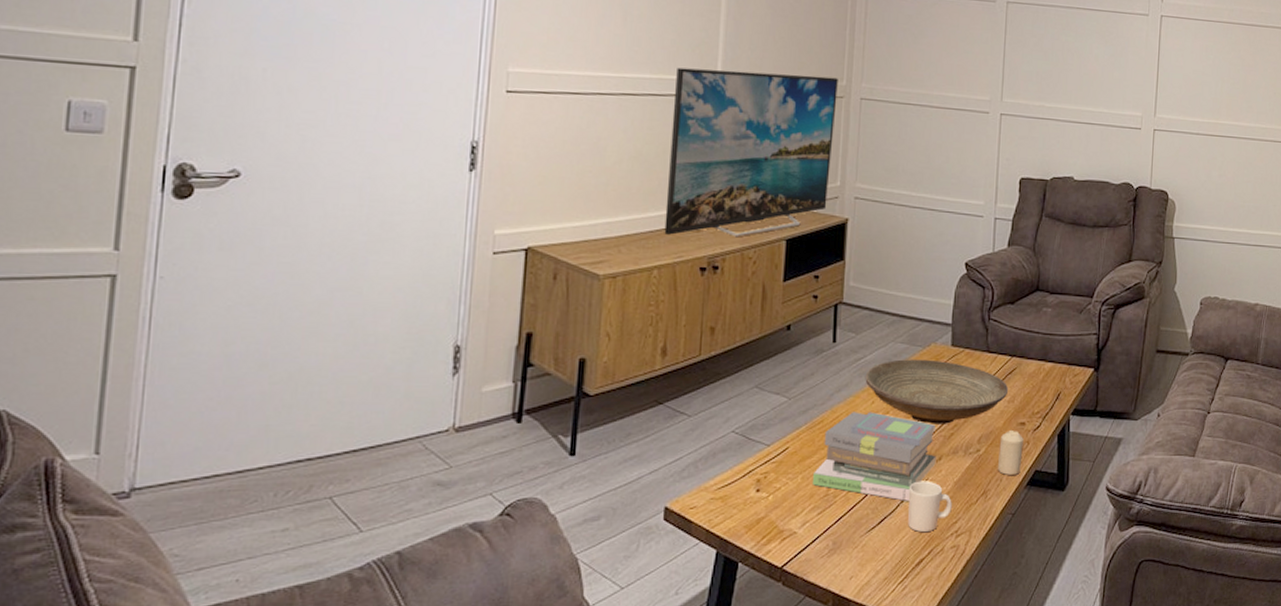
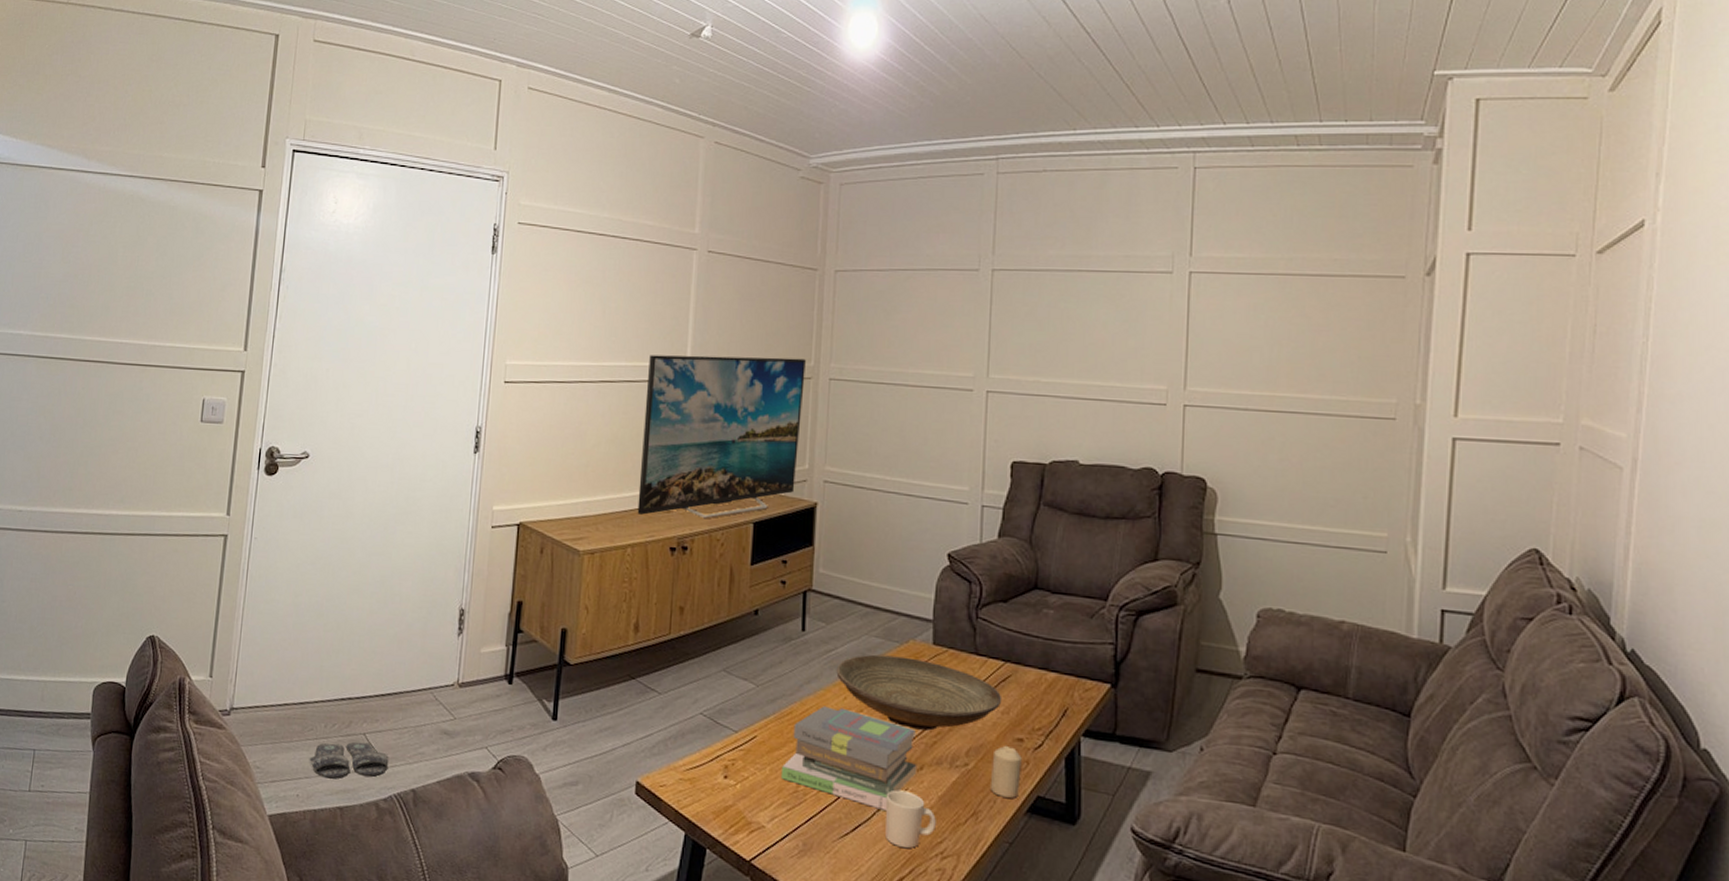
slippers: none [252,506,365,555] -> present [309,740,389,779]

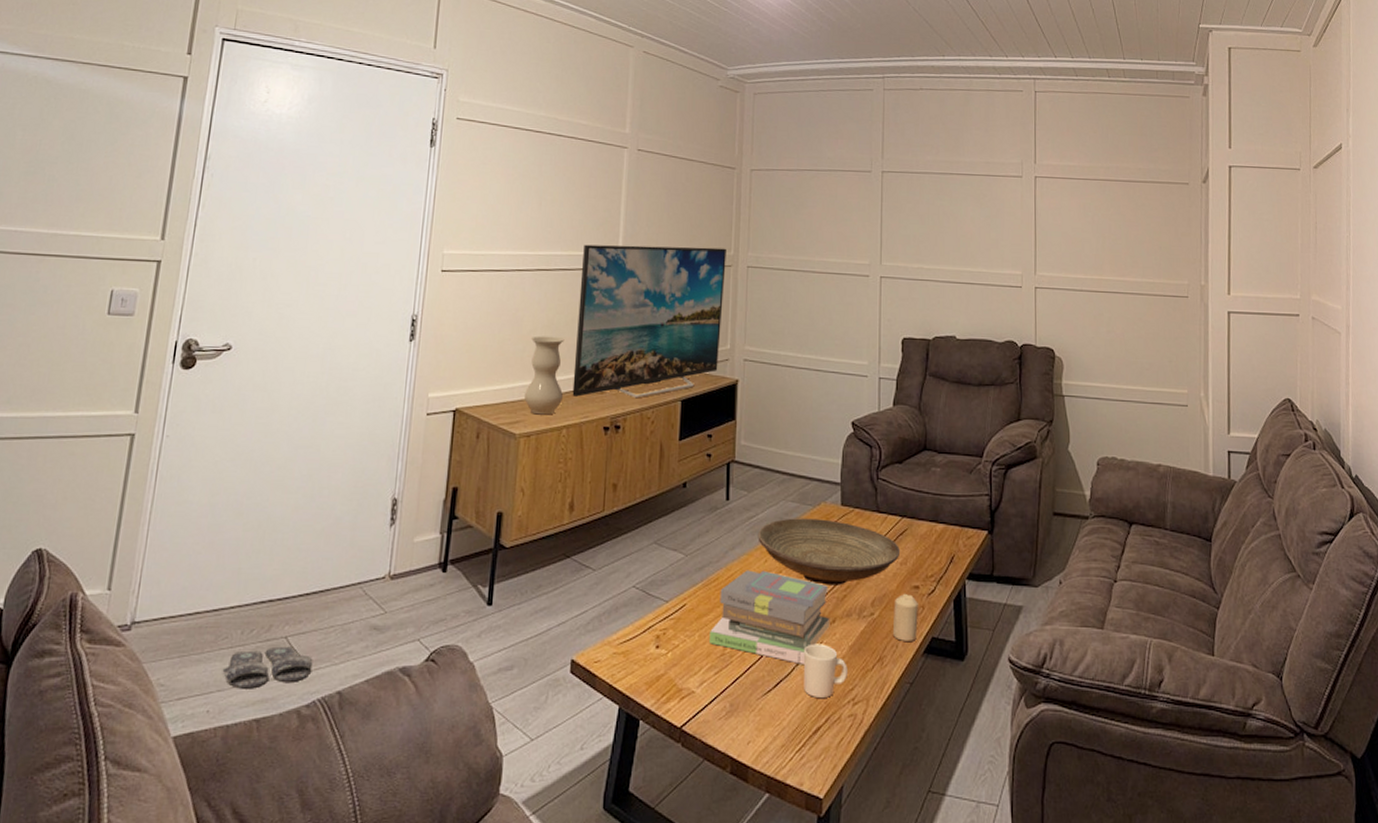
vase: none [587,450,629,533] -> present [523,336,564,415]

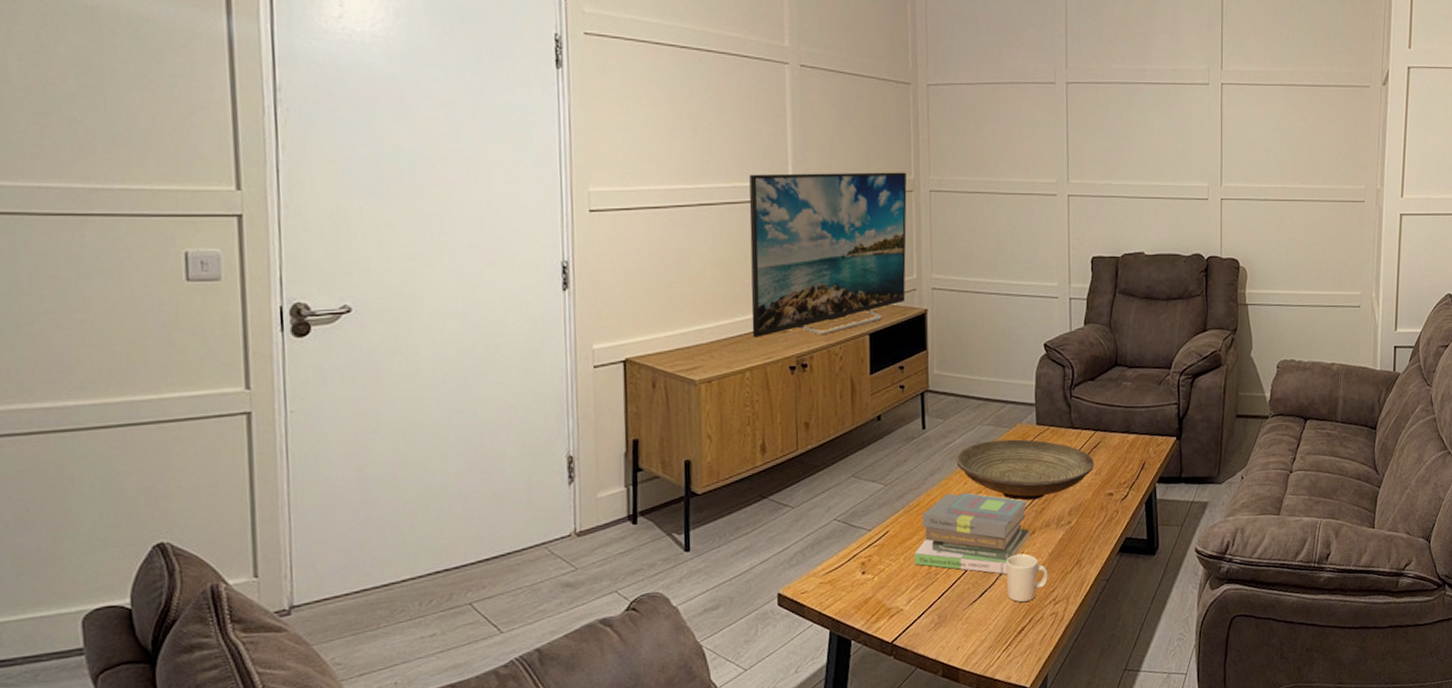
slippers: present [222,645,313,689] -> none [404,611,505,658]
vase: present [523,336,564,415] -> none [699,276,744,359]
candle: present [892,593,918,643] -> none [1089,500,1113,545]

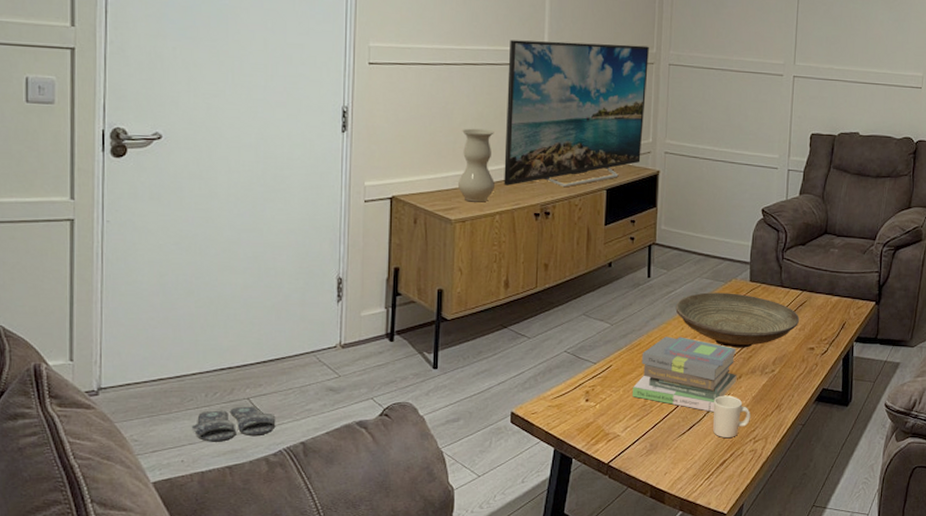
slippers: none [404,611,505,658] -> present [191,405,276,442]
vase: none [699,276,744,359] -> present [457,128,496,202]

